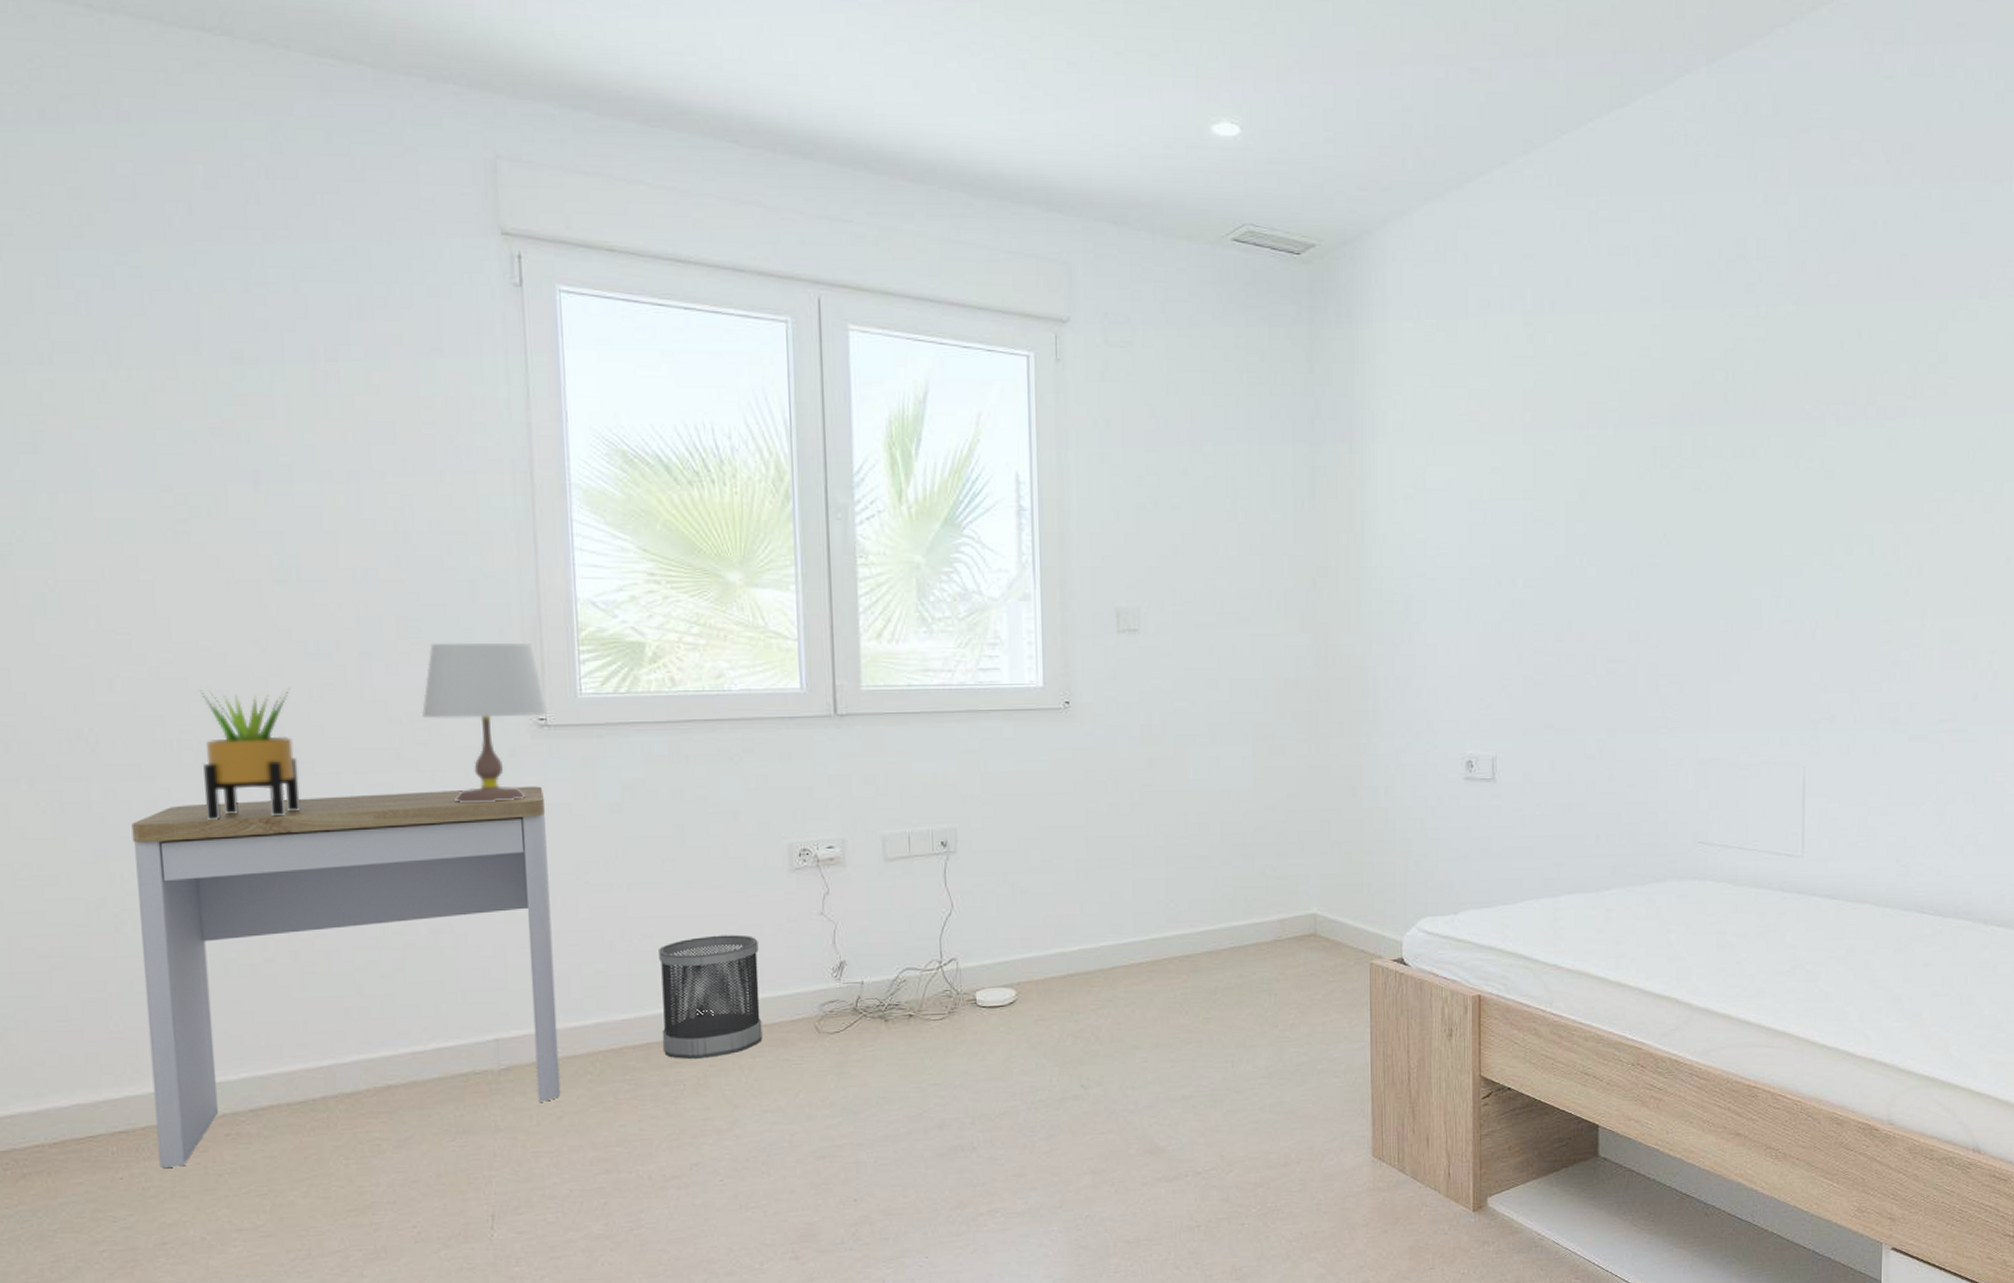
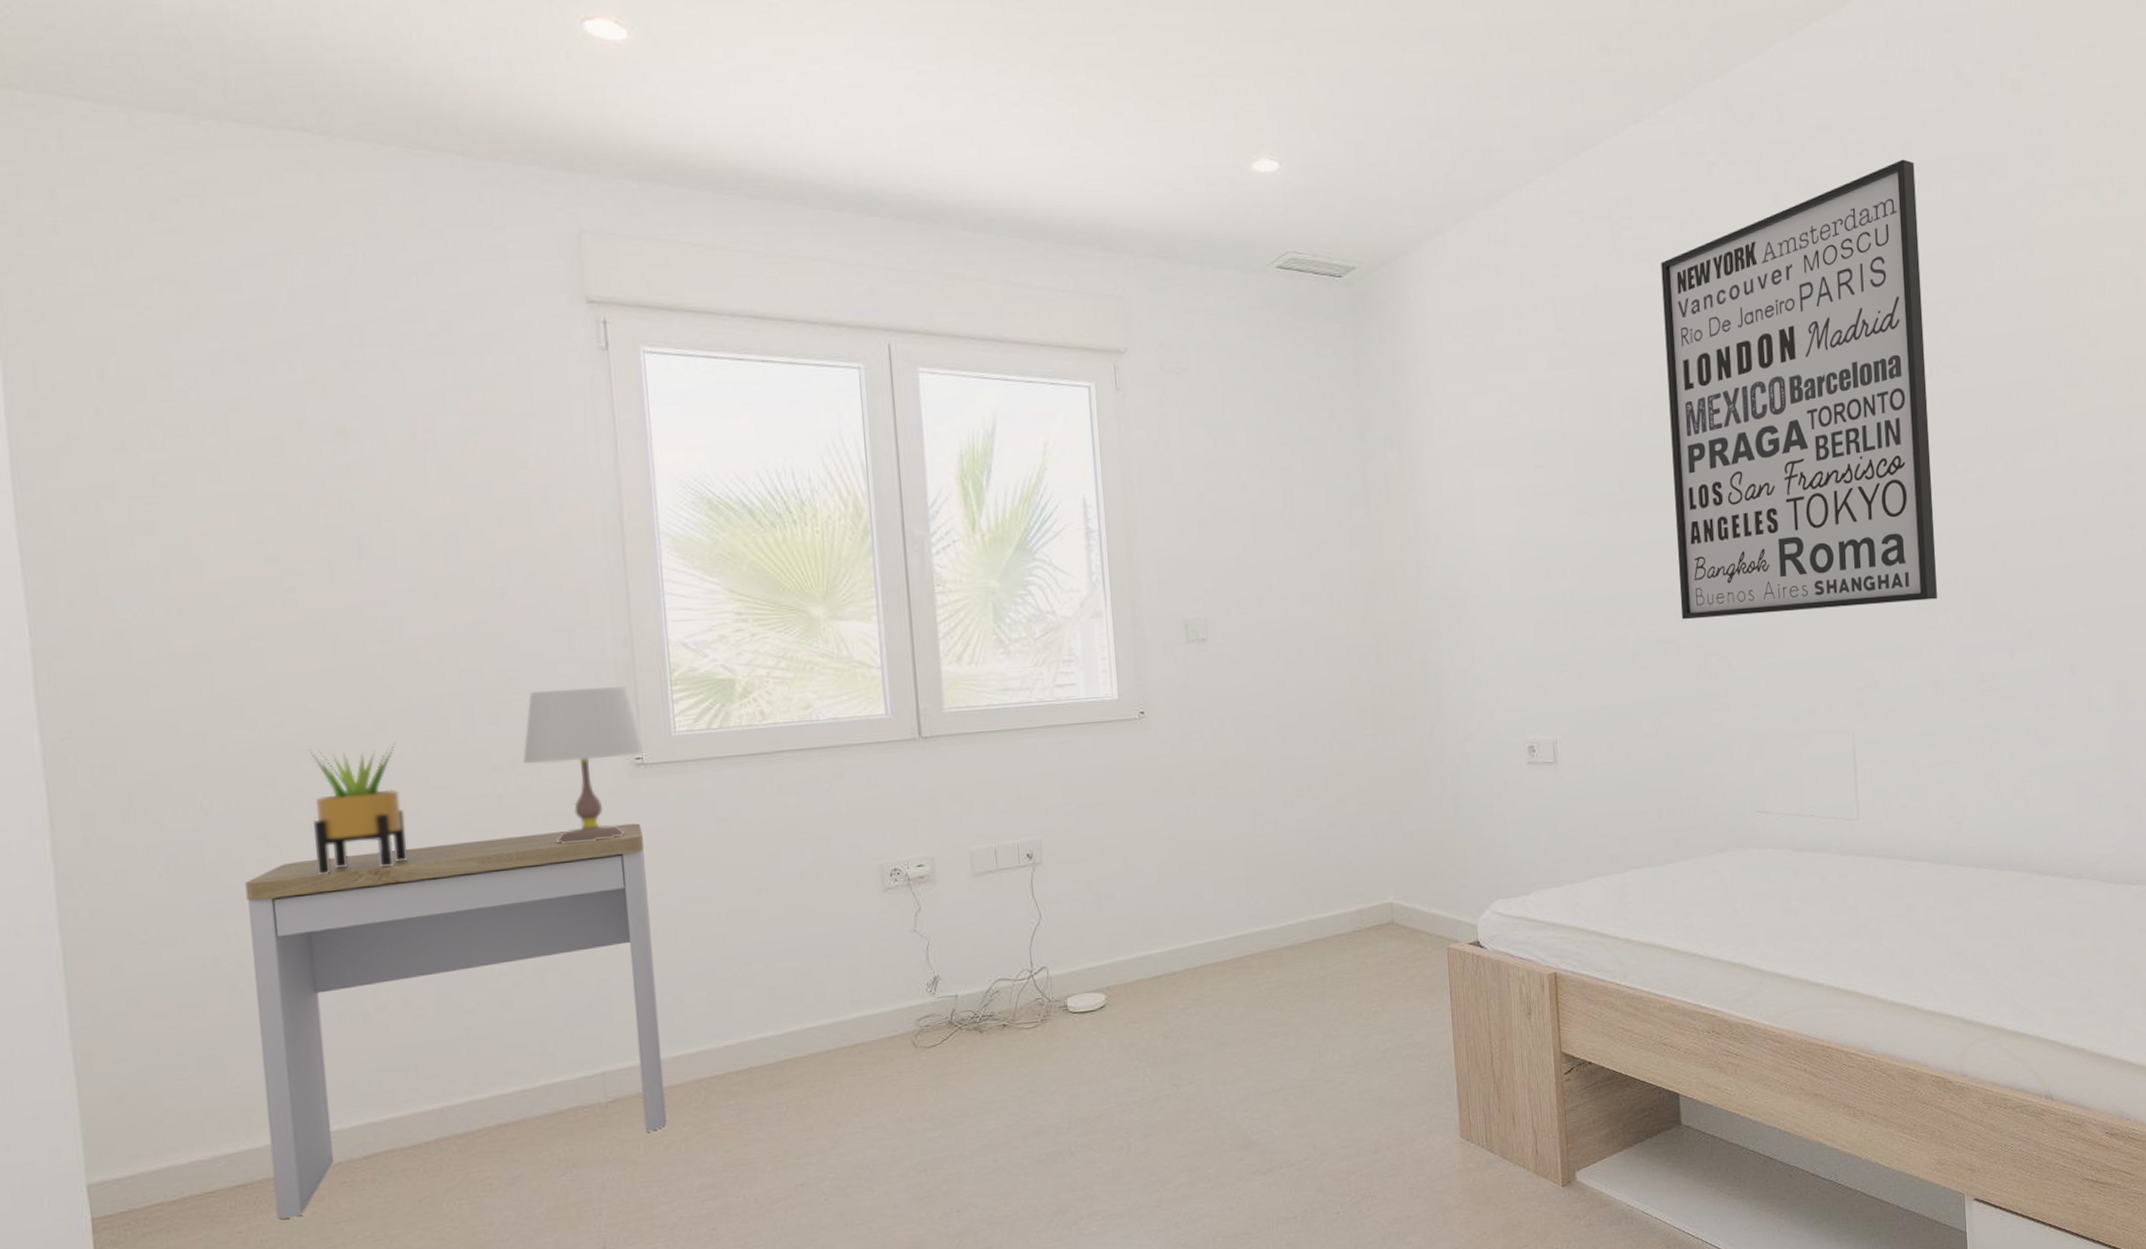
wastebasket: present [659,934,763,1059] -> none [758,956,862,1082]
wall art: none [1634,162,1914,639] -> present [1660,159,1938,620]

